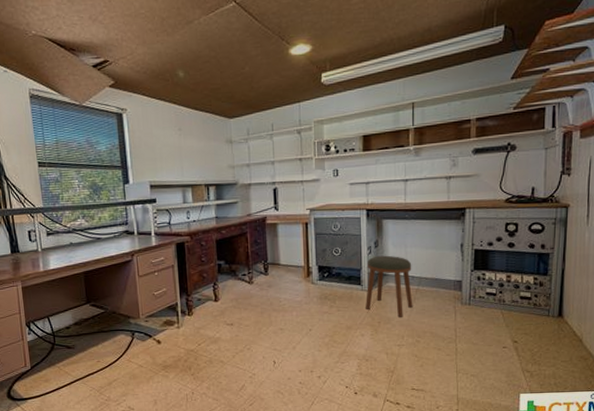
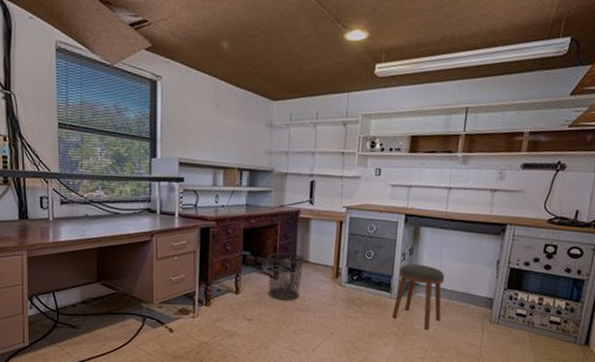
trash can: none [240,258,276,303] -> present [267,252,304,301]

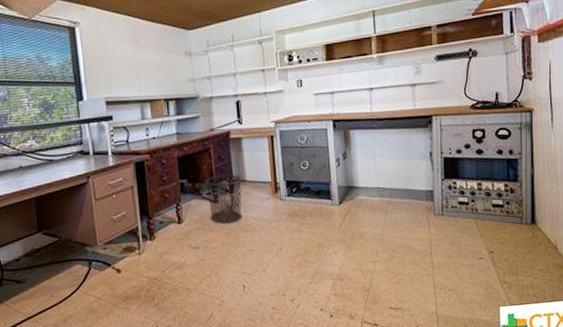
stool: present [392,263,445,330] -> none [336,167,386,232]

